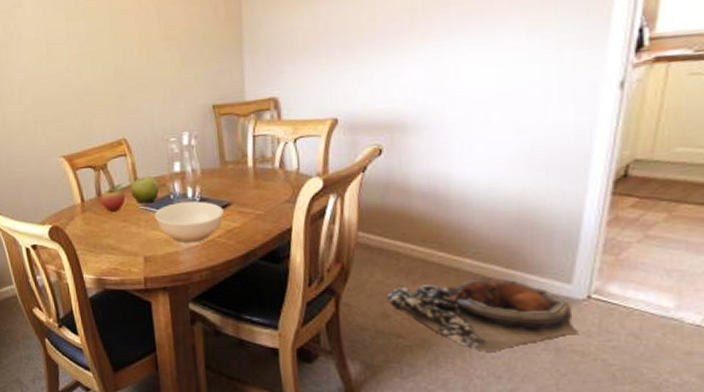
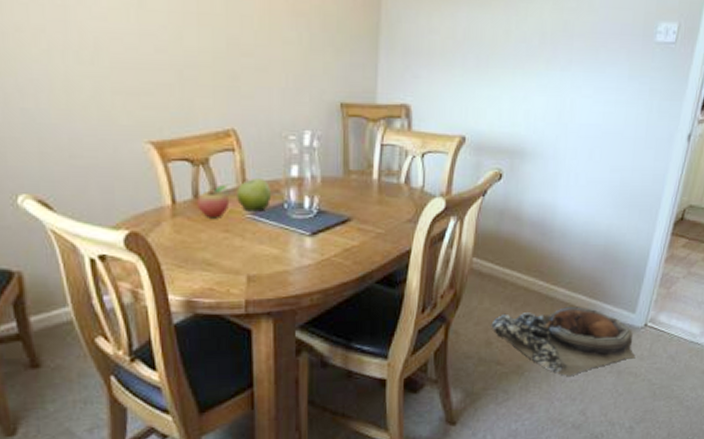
bowl: present [155,201,224,242] -> none [264,213,342,260]

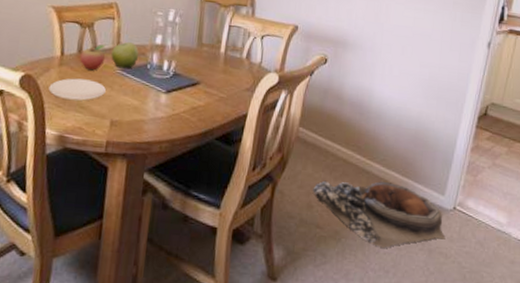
plate: none [163,230,236,258] -> present [49,78,106,101]

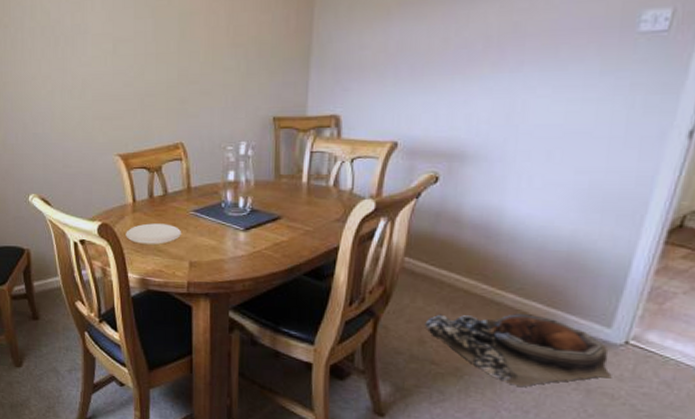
fruit: present [80,44,106,71] -> none [152,188,177,214]
fruit: present [111,41,139,69] -> none [183,181,212,210]

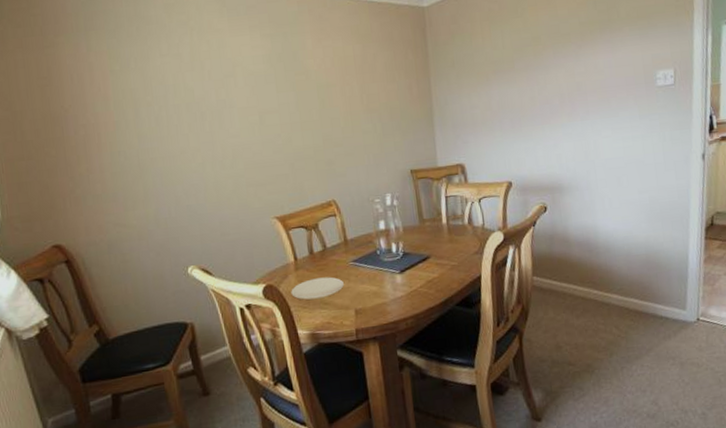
dog bed: present [425,314,612,387] -> none [558,309,695,371]

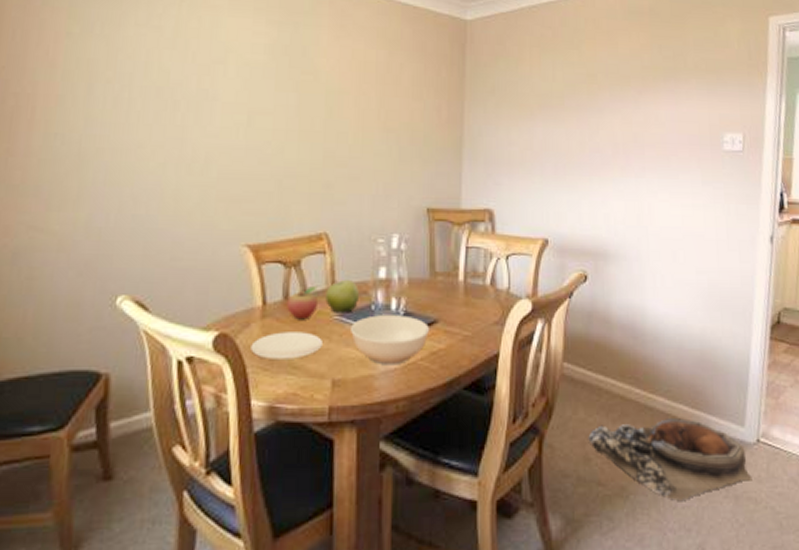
fruit: none [312,242,337,268] -> present [287,286,319,320]
fruit: none [340,233,367,260] -> present [325,279,360,313]
bowl: none [363,255,424,294] -> present [351,315,429,364]
dog bed: none [558,309,695,371] -> present [588,418,753,501]

